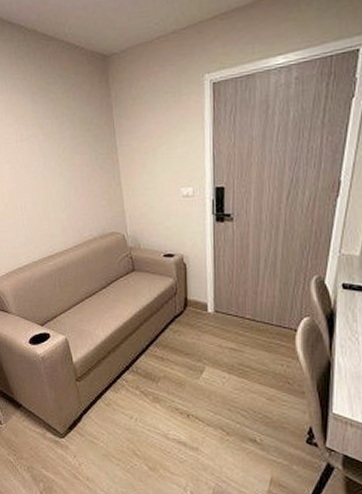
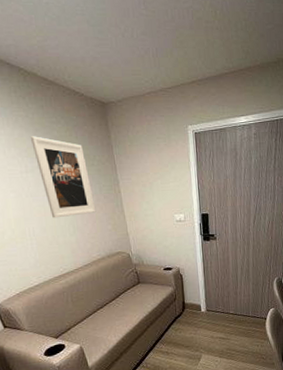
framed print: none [26,100,91,192] -> present [29,136,96,218]

